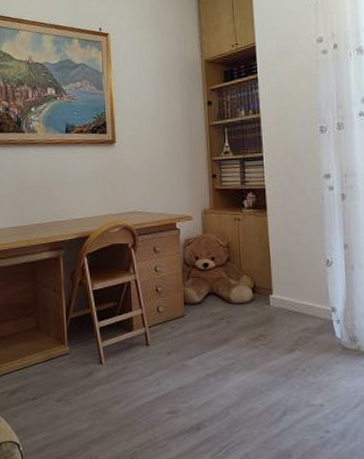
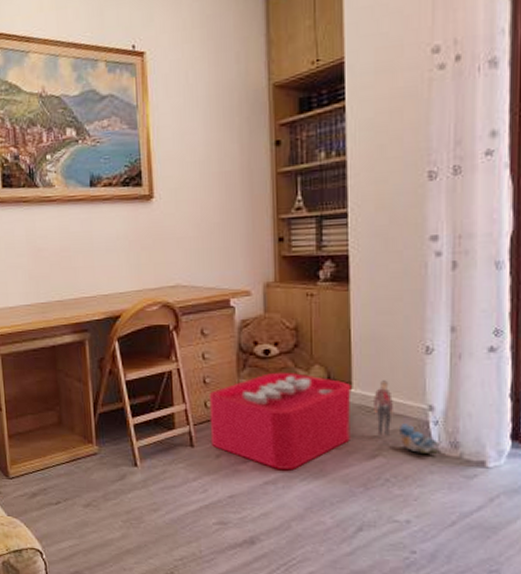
storage bin: none [160,281,306,363] -> present [209,372,394,469]
plush toy: none [309,323,343,347] -> present [398,424,440,453]

